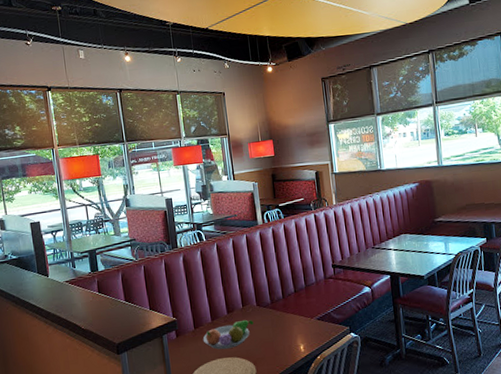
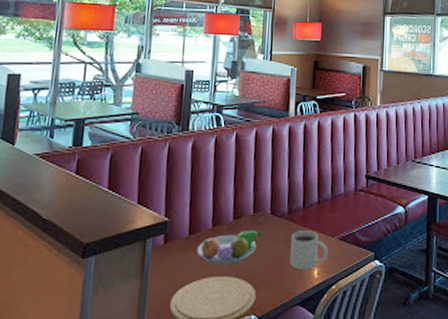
mug: none [277,315,310,347] -> present [290,231,328,271]

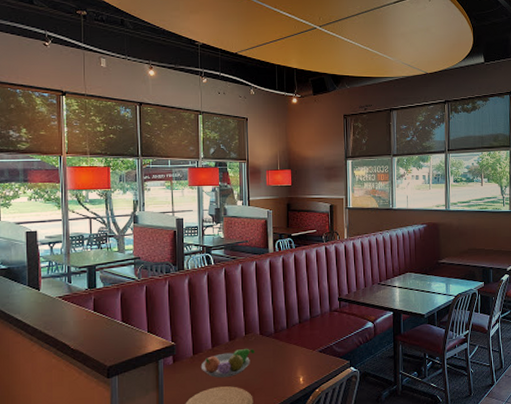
mug: present [290,231,328,271] -> none [279,346,311,379]

